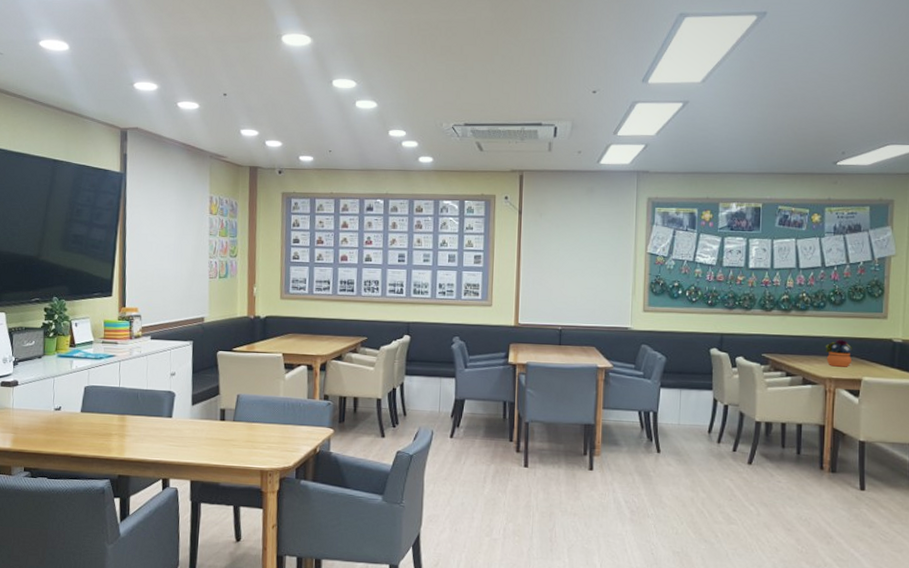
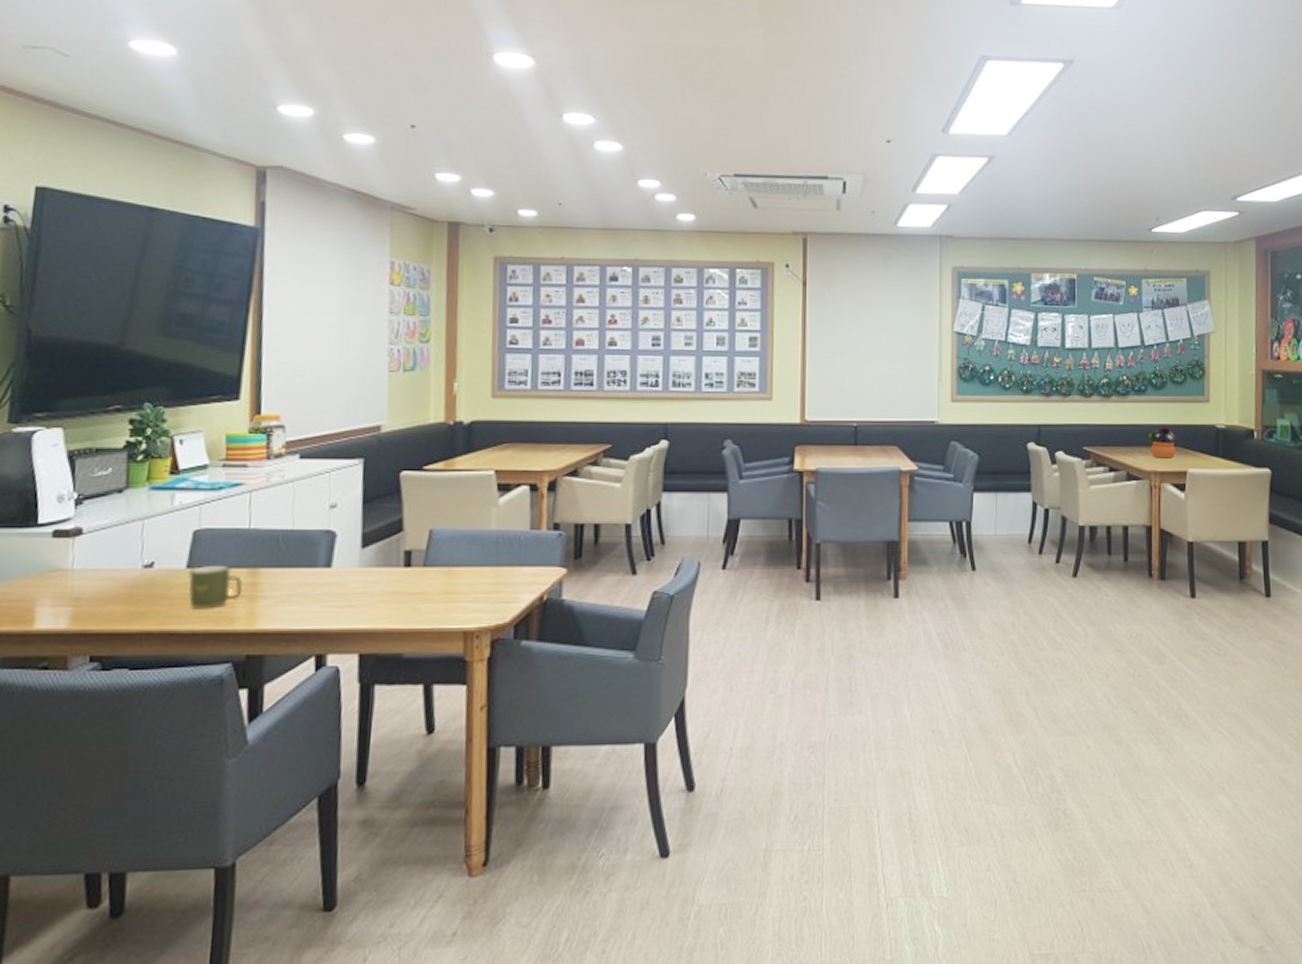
mug: none [82,411,116,441] -> present [189,564,244,610]

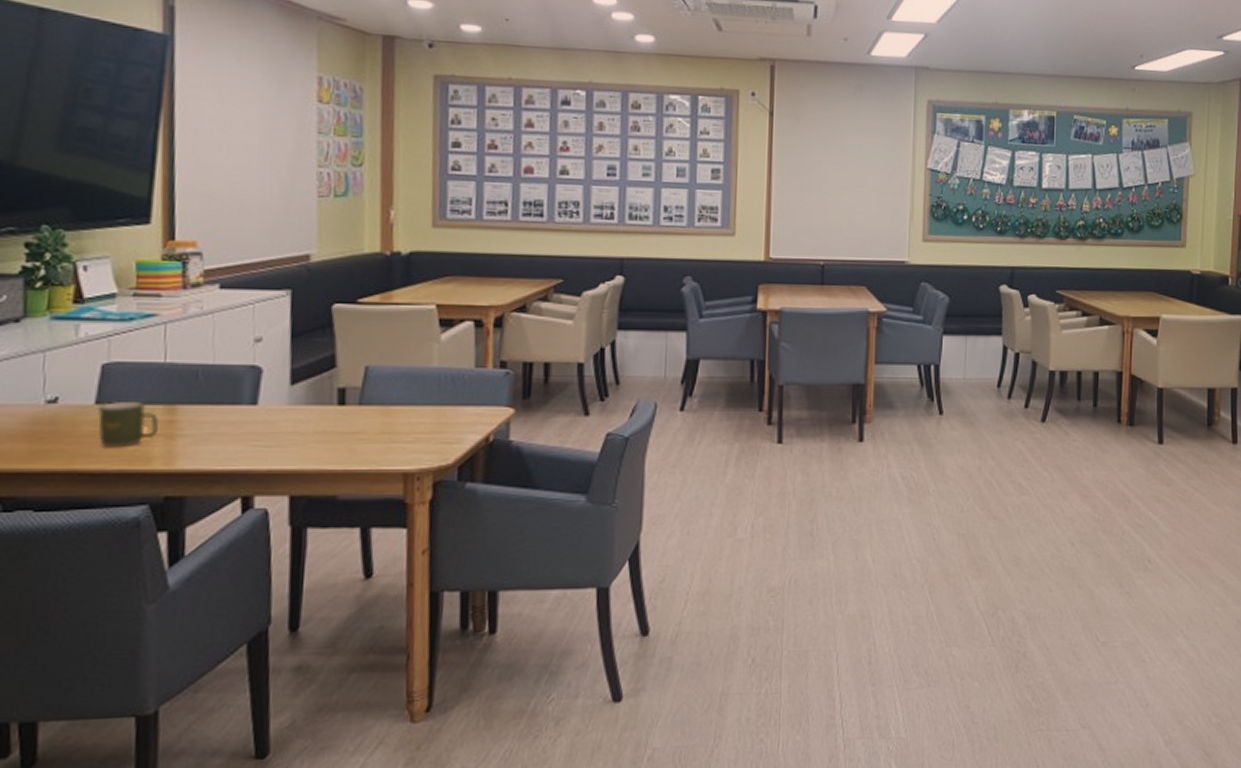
flower arrangement: present [1148,426,1177,458] -> none [1122,271,1151,304]

